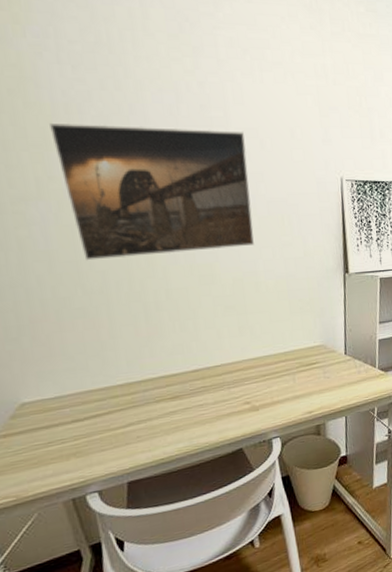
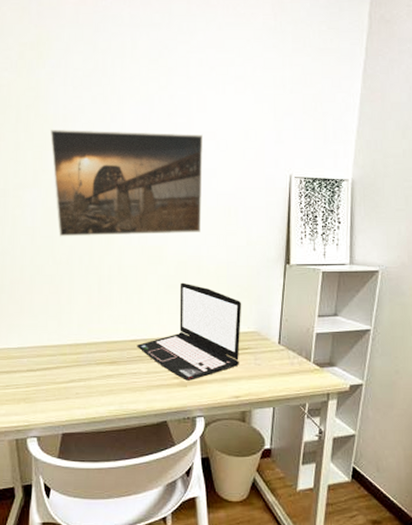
laptop: none [199,302,309,405] -> present [137,282,242,381]

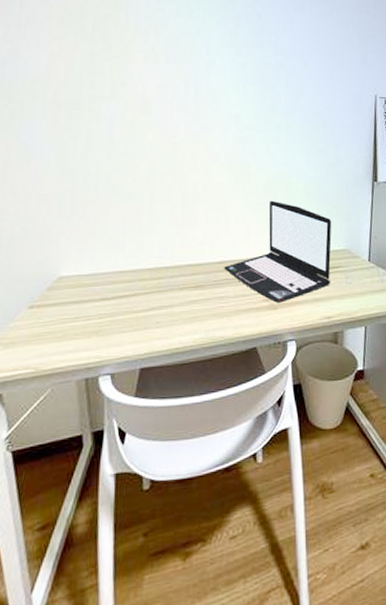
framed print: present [50,130,203,237] -> none [131,41,291,153]

